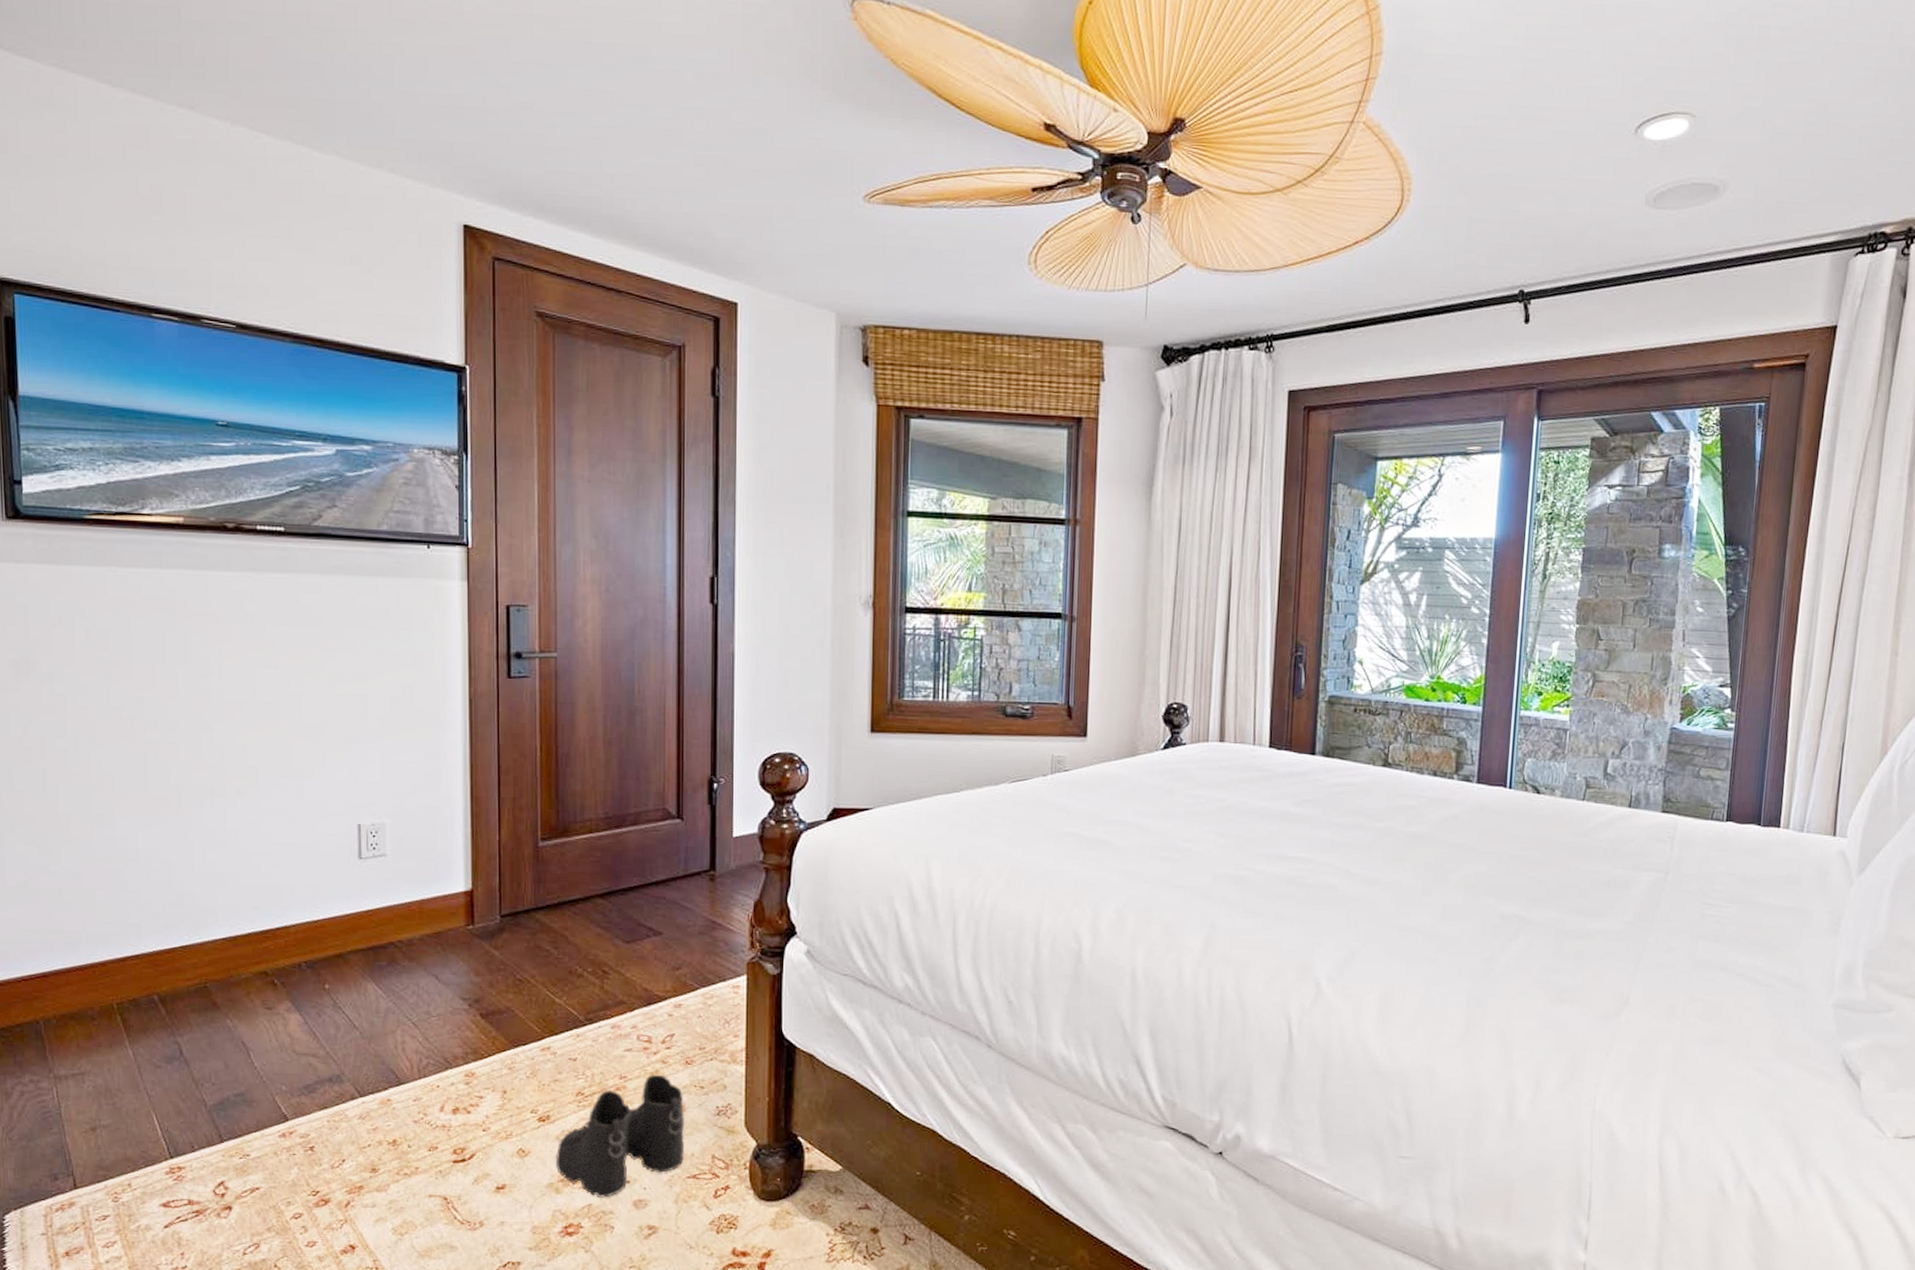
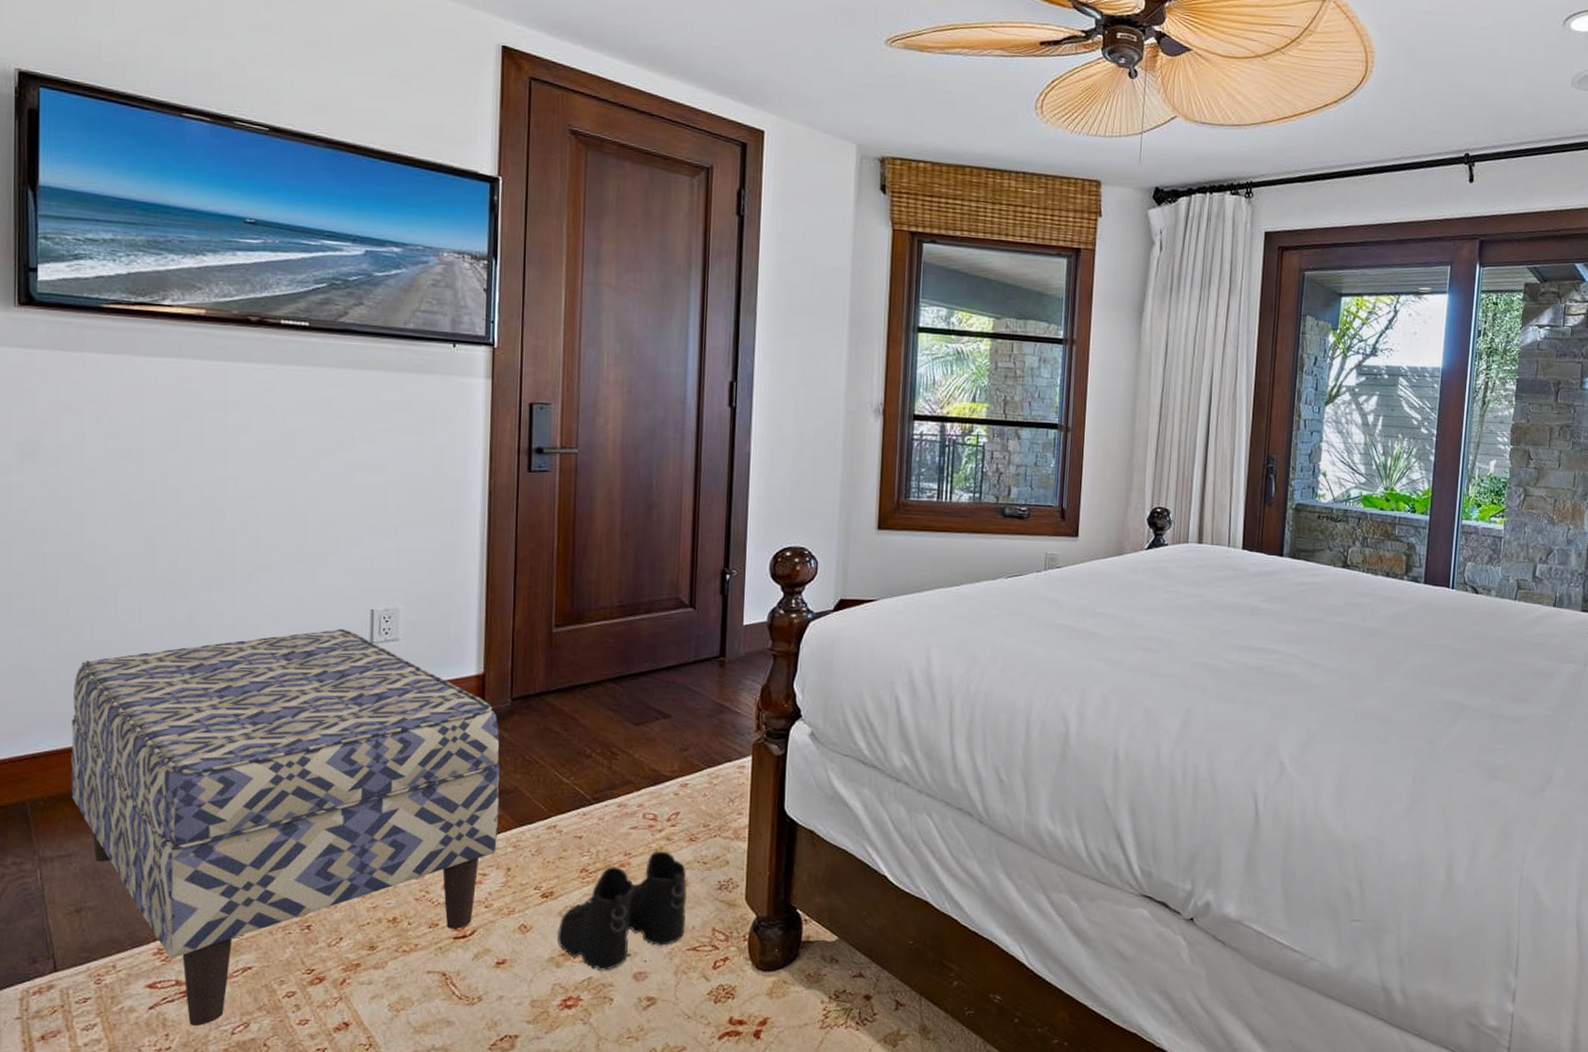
bench: none [77,844,493,1245] -> present [71,629,499,1025]

